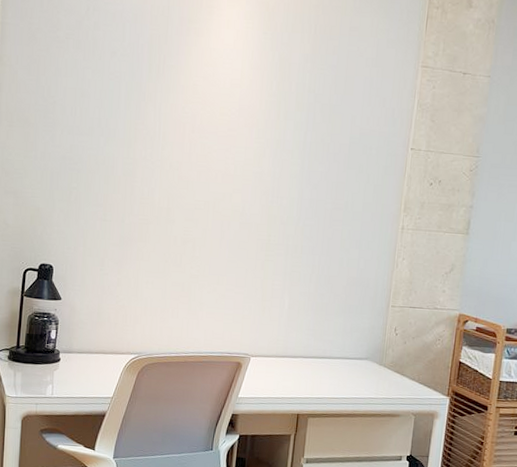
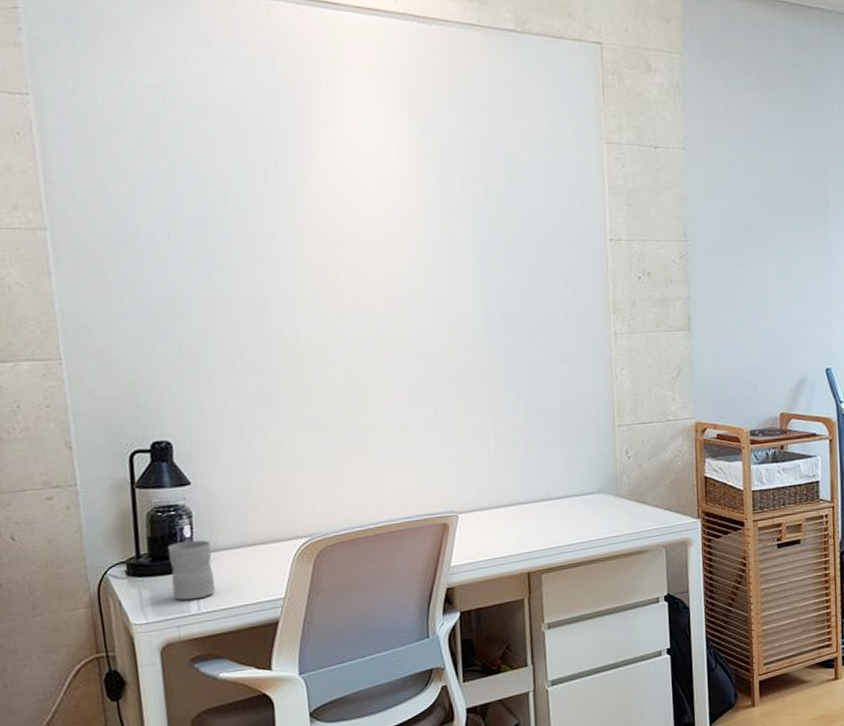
mug: none [36,341,68,387] -> present [167,540,216,601]

